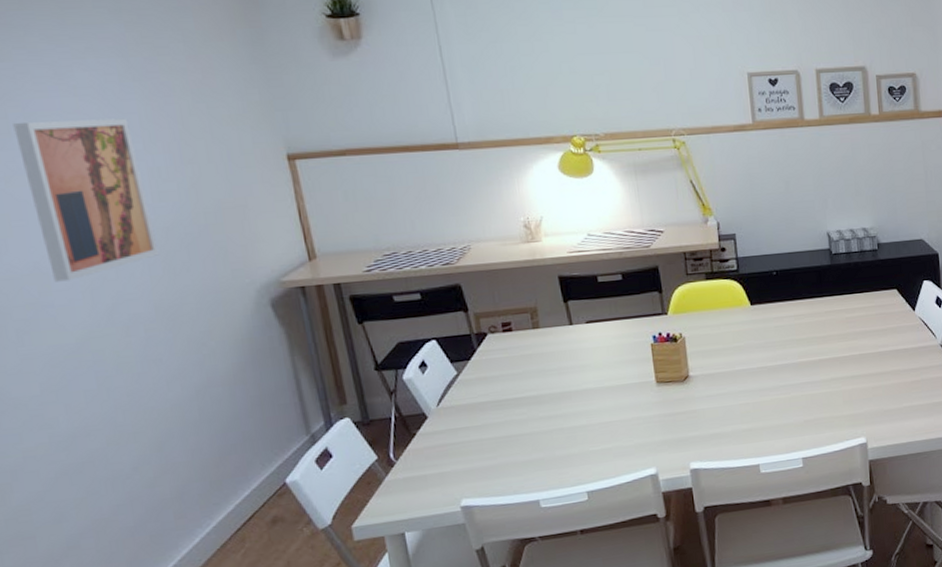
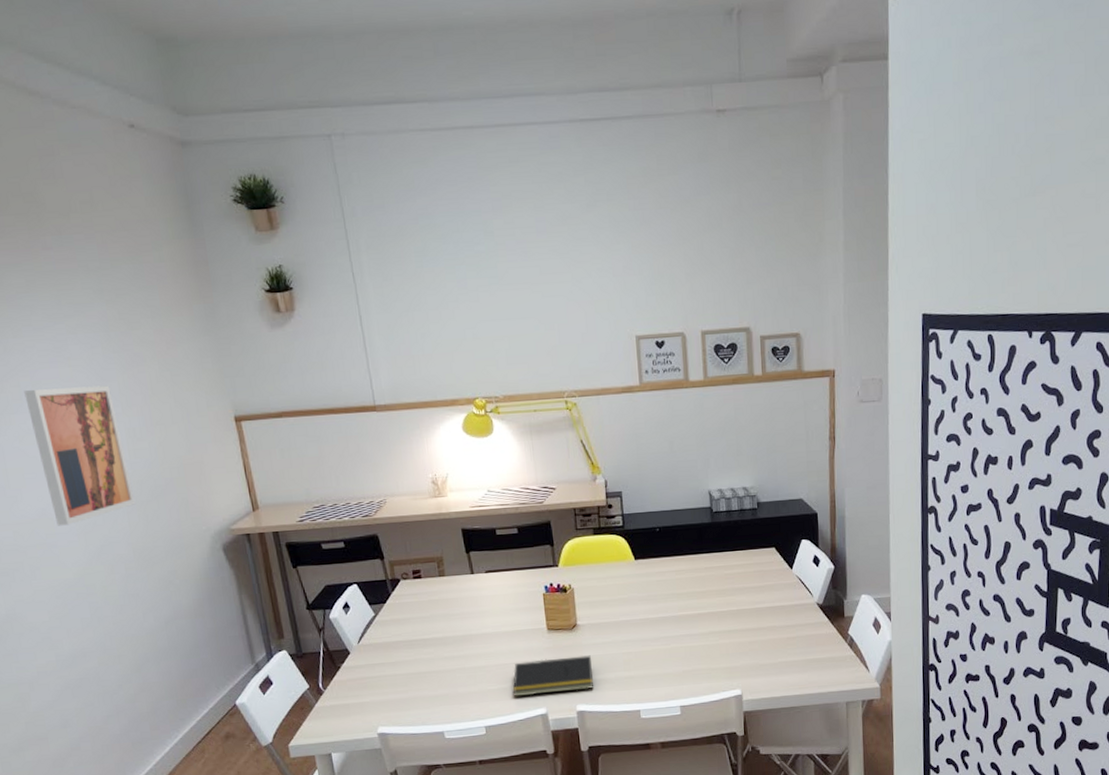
notepad: none [617,408,708,457] -> present [512,655,593,696]

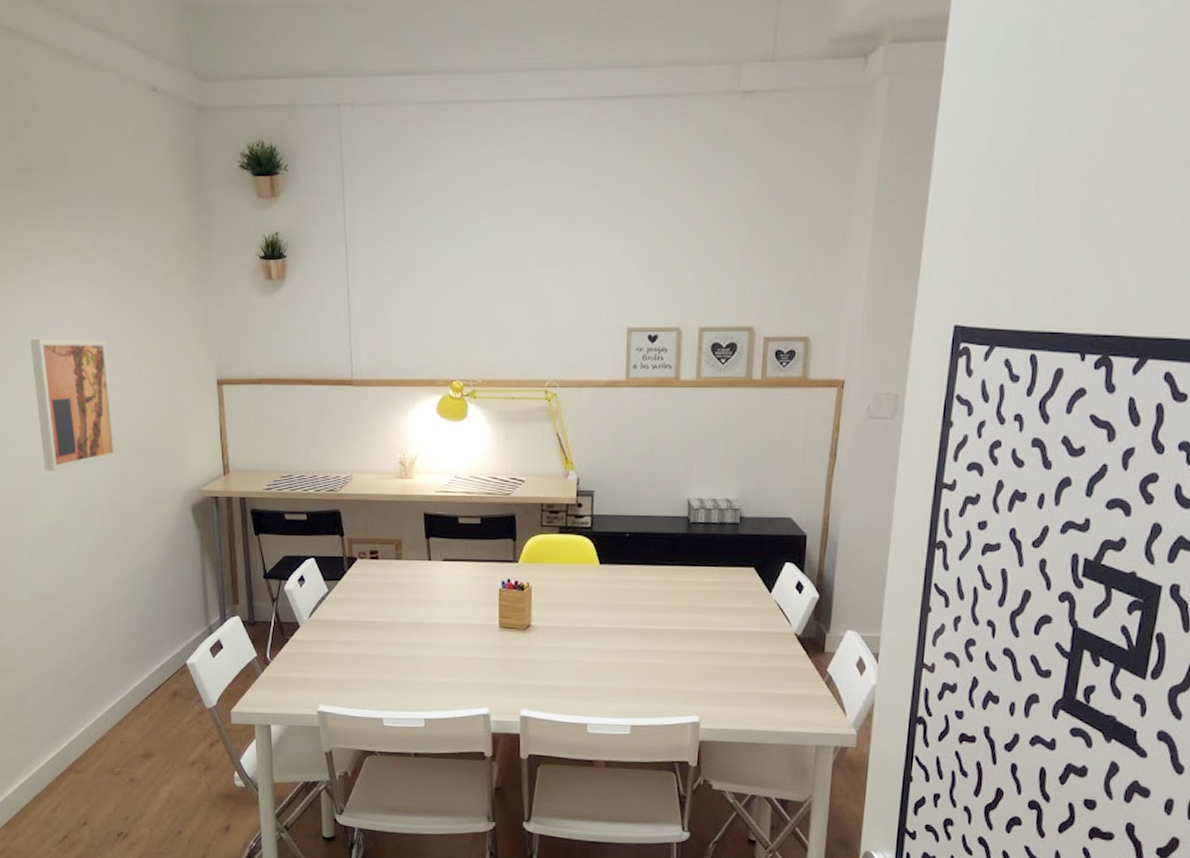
notepad: present [512,655,593,696] -> none [456,657,541,695]

